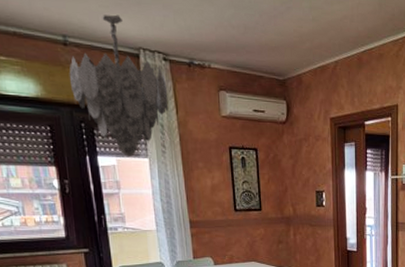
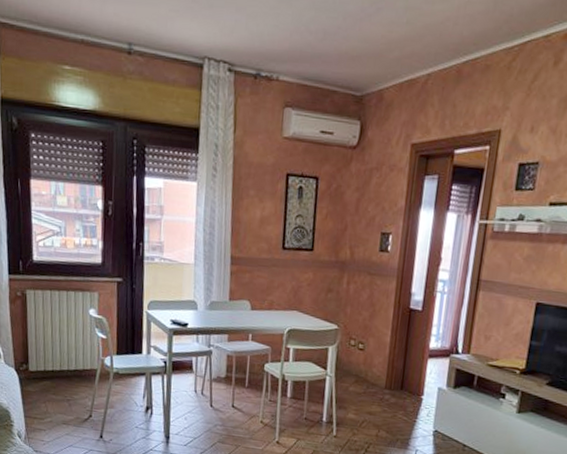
chandelier: present [69,14,169,157] -> none [128,19,228,179]

